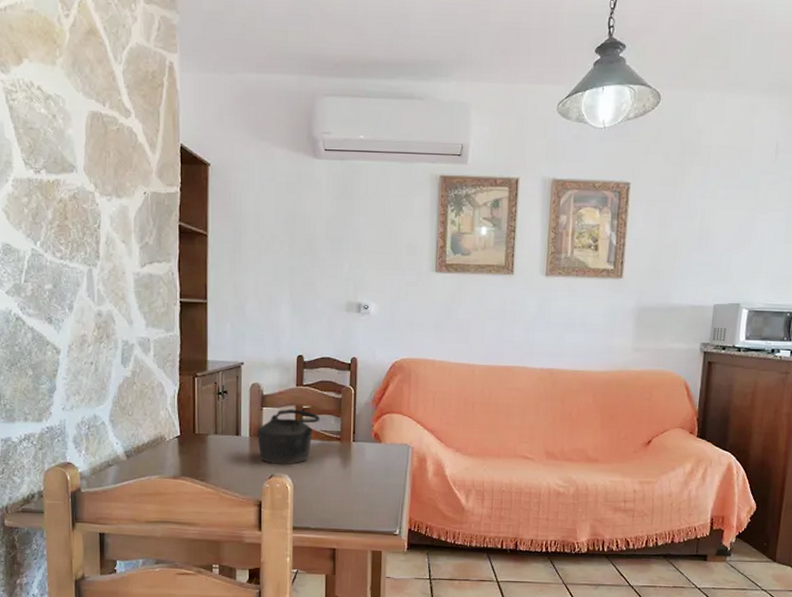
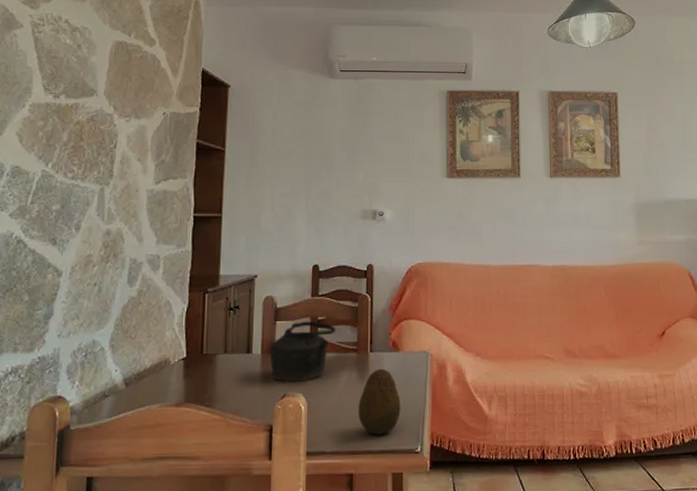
fruit: none [341,457,381,517] -> present [358,368,401,435]

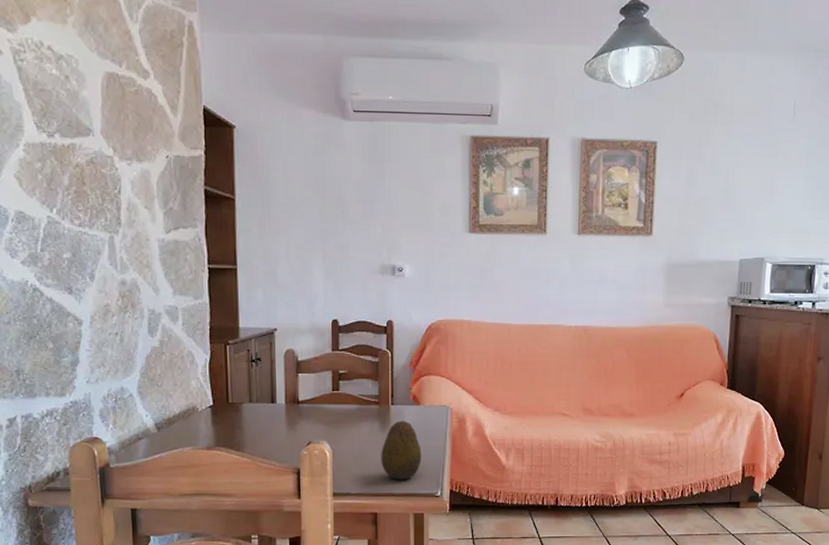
teapot: present [269,321,336,382] -> none [293,374,358,430]

